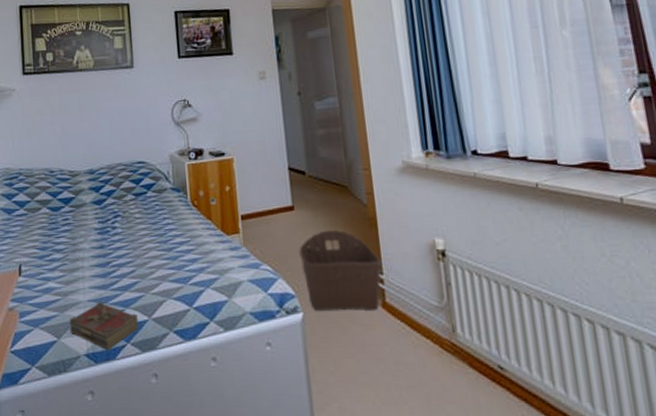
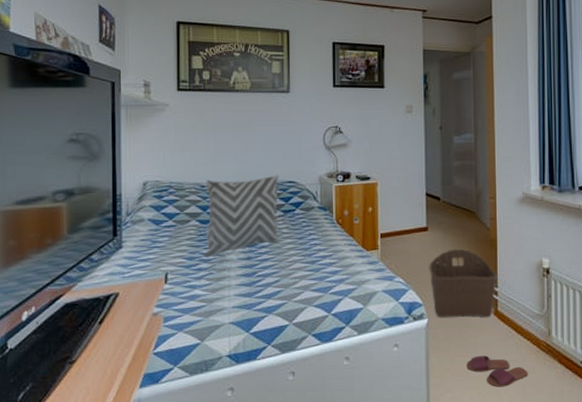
pillow: none [55,155,132,247] -> present [204,175,279,257]
book: present [69,301,139,351] -> none [213,307,279,352]
slippers: none [354,357,432,396] -> present [466,355,528,387]

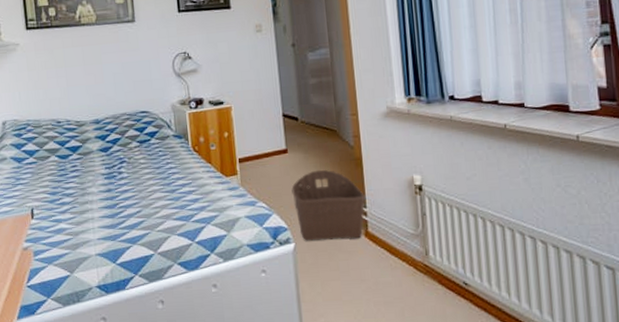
pillow: present [204,175,279,257] -> none [61,105,137,192]
slippers: present [466,355,528,387] -> none [339,278,406,311]

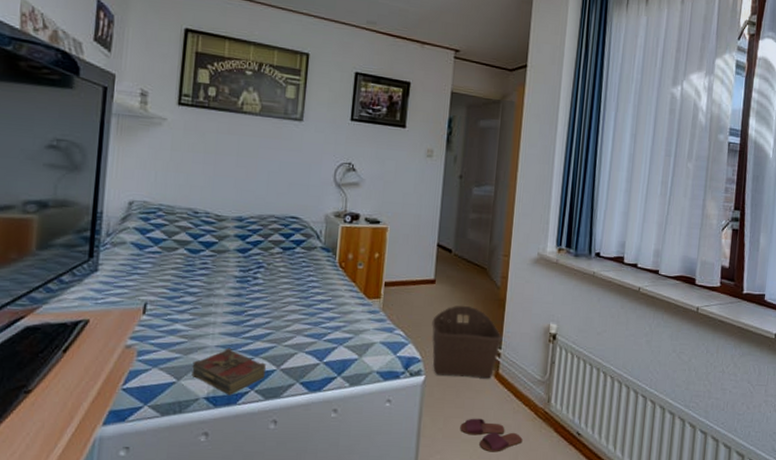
book: none [81,239,145,283] -> present [191,347,266,396]
slippers: none [339,278,406,311] -> present [460,418,523,452]

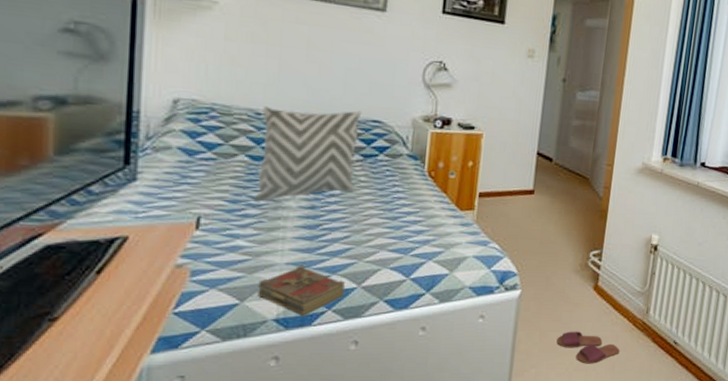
pillow: none [189,206,282,290] -> present [252,106,362,202]
wicker basket: present [432,305,502,379] -> none [529,216,602,291]

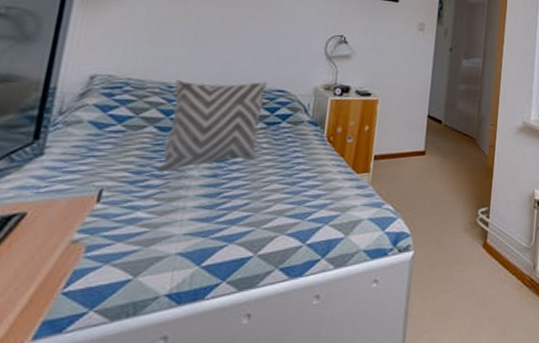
book: present [257,265,345,317] -> none [152,235,241,290]
slippers: present [556,331,620,364] -> none [448,291,510,327]

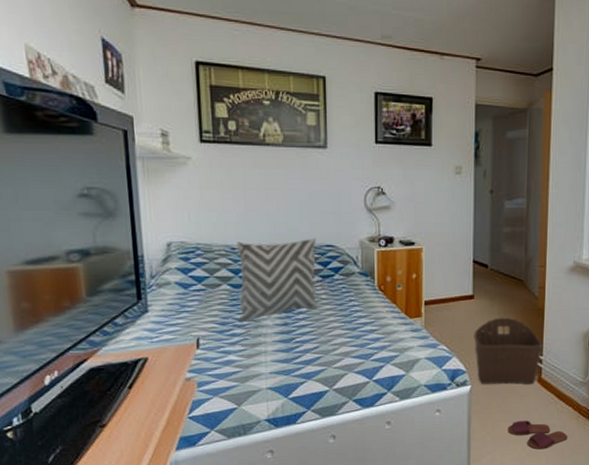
wicker basket: none [421,175,490,250] -> present [474,317,542,384]
slippers: none [448,291,510,327] -> present [508,420,568,450]

